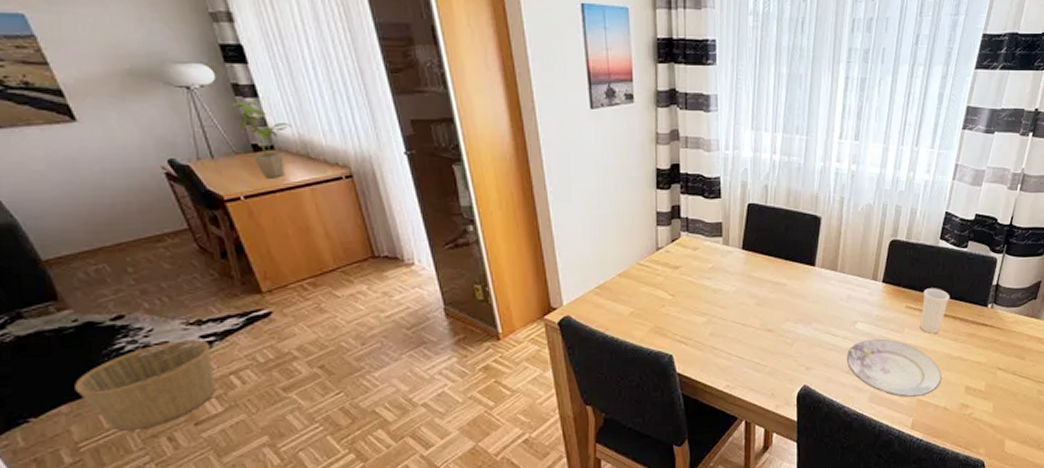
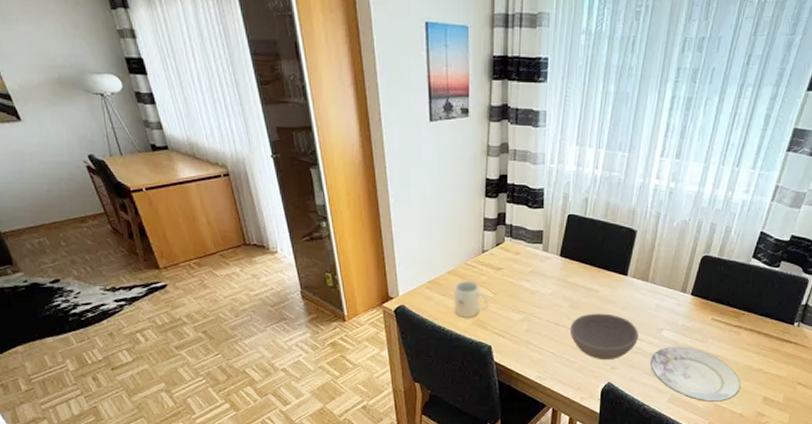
basket: present [75,339,215,431] -> none [27,302,126,369]
house plant: present [230,101,293,179] -> none [134,107,182,174]
mug: none [626,282,668,327] -> present [453,280,490,319]
bowl: none [758,308,832,361] -> present [570,313,639,361]
cup: present [920,288,950,334] -> none [724,303,757,346]

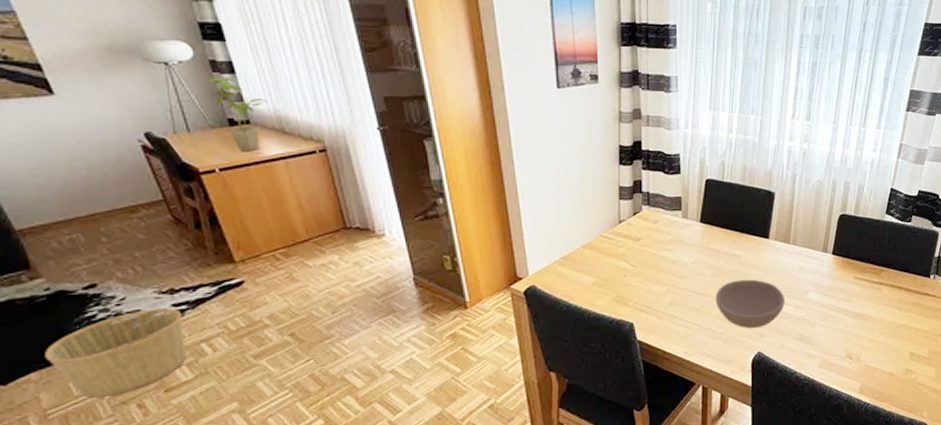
basket: none [27,302,126,369] -> present [45,308,186,398]
house plant: none [134,107,182,174] -> present [207,77,269,152]
mug: present [453,280,490,319] -> none [589,253,630,296]
plate: present [650,346,741,403] -> none [798,307,888,364]

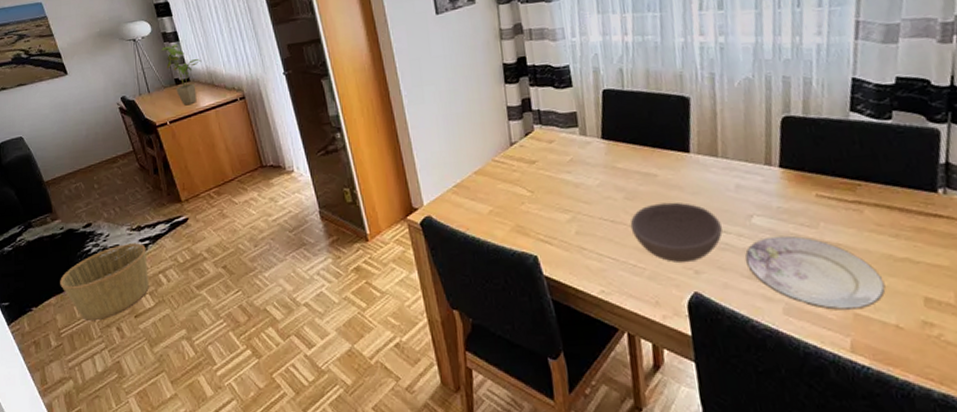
plate: none [798,307,888,364] -> present [745,235,886,311]

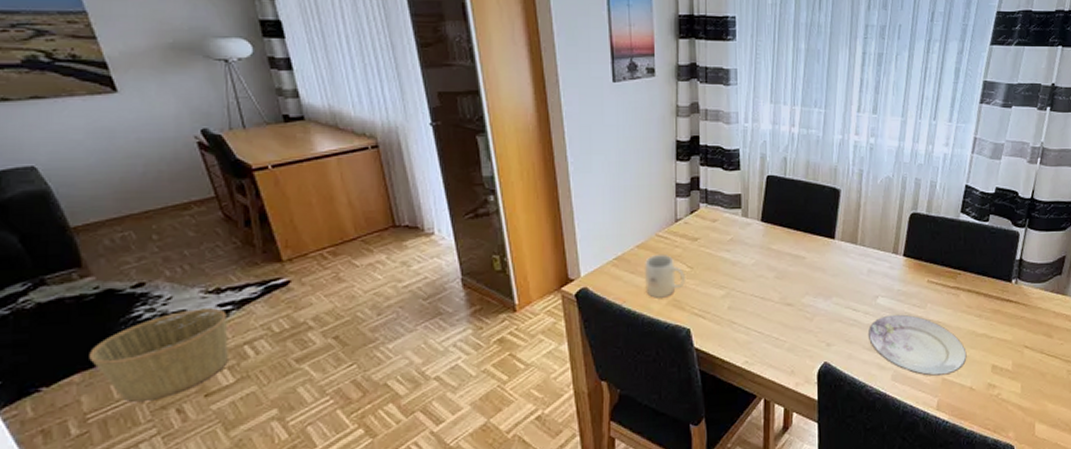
house plant: present [160,44,202,106] -> none [265,74,324,148]
mug: none [484,179,528,226] -> present [644,254,686,300]
bowl: present [630,202,723,263] -> none [777,282,853,337]

